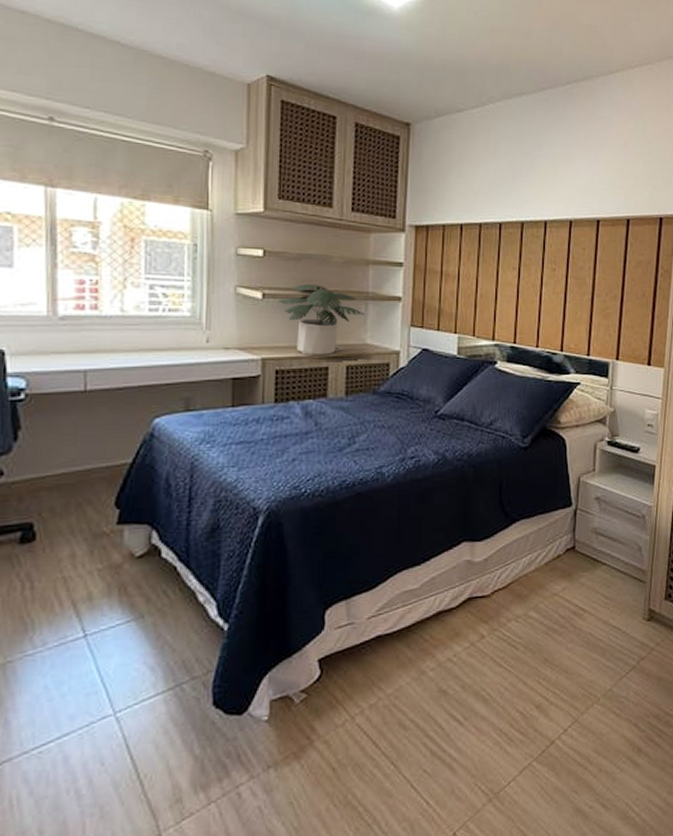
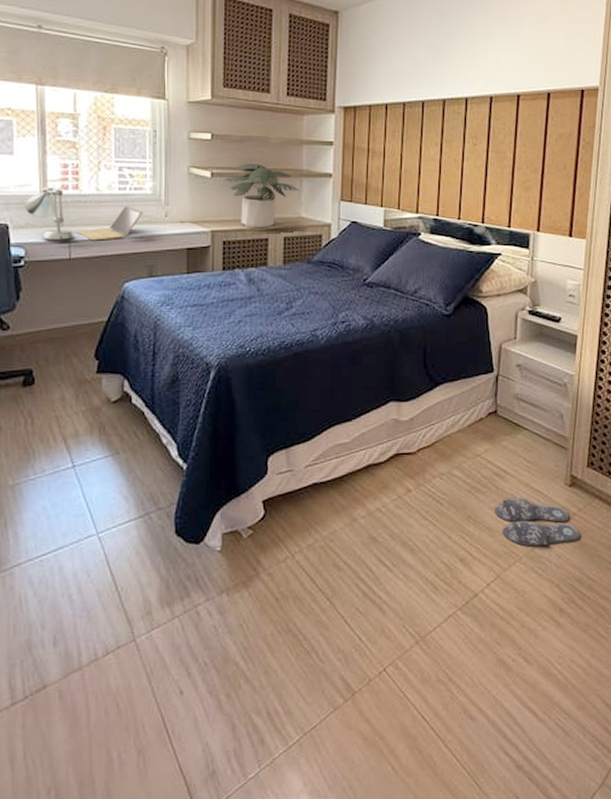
desk lamp: none [27,307,93,370] -> present [25,188,76,241]
laptop: none [95,329,179,370] -> present [77,205,143,241]
slippers: none [572,635,658,687] -> present [494,497,580,547]

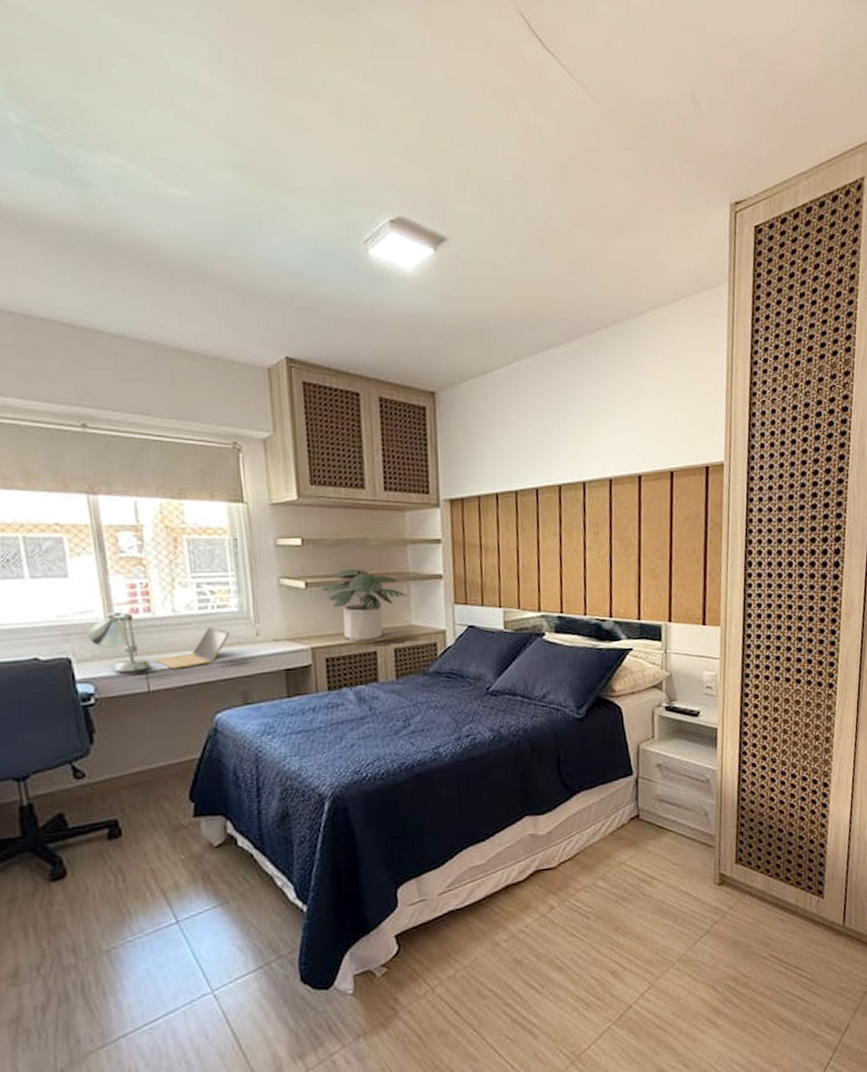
slippers: present [494,497,580,547] -> none [643,901,733,952]

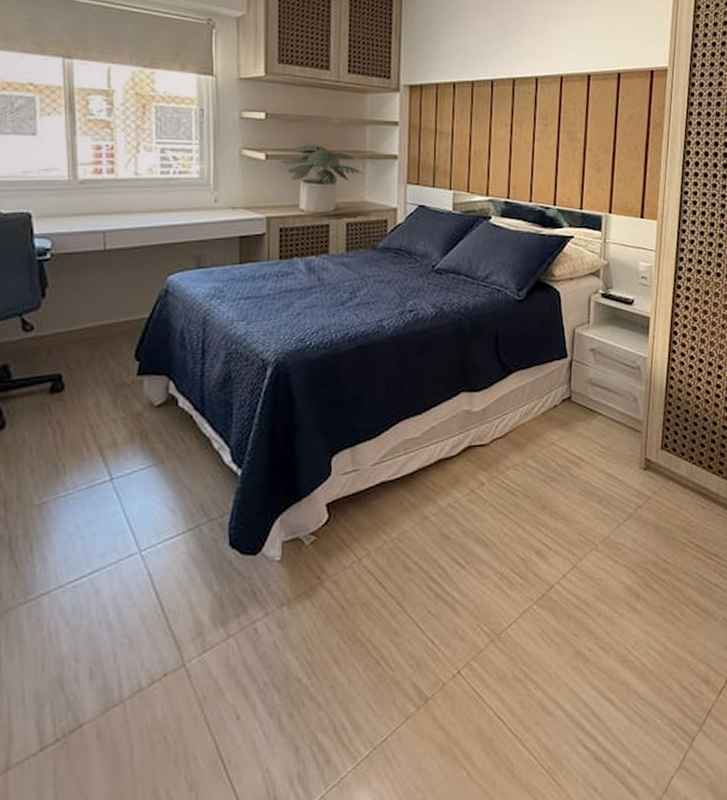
desk lamp: present [88,612,153,673] -> none [51,172,111,231]
laptop: present [154,626,231,670] -> none [113,191,189,230]

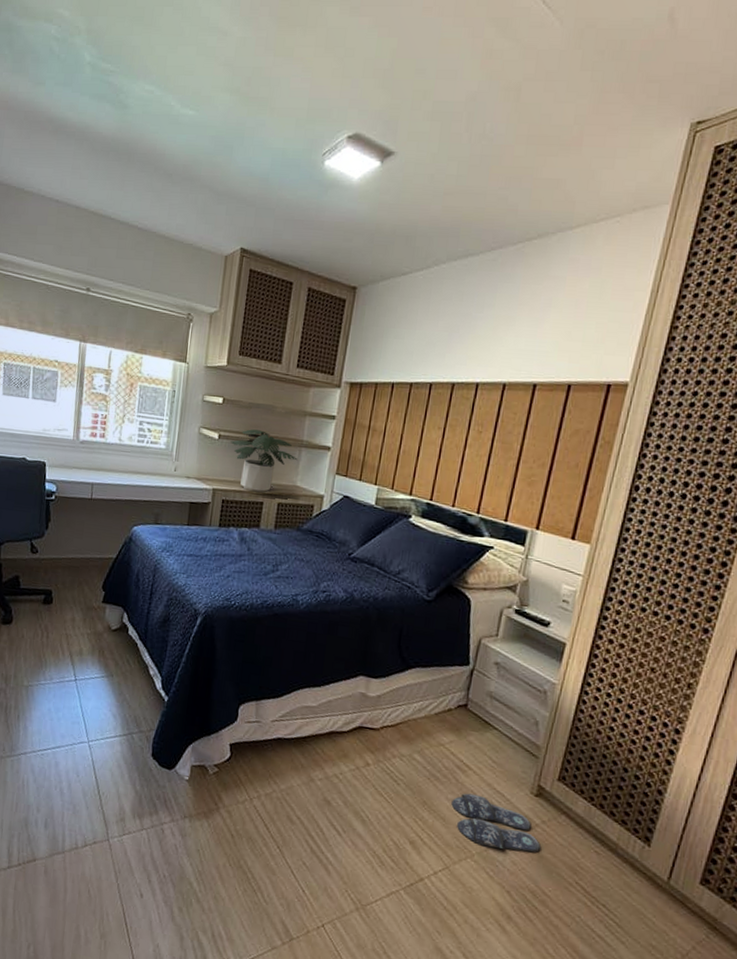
slippers: none [570,484,655,534] -> present [451,793,541,853]

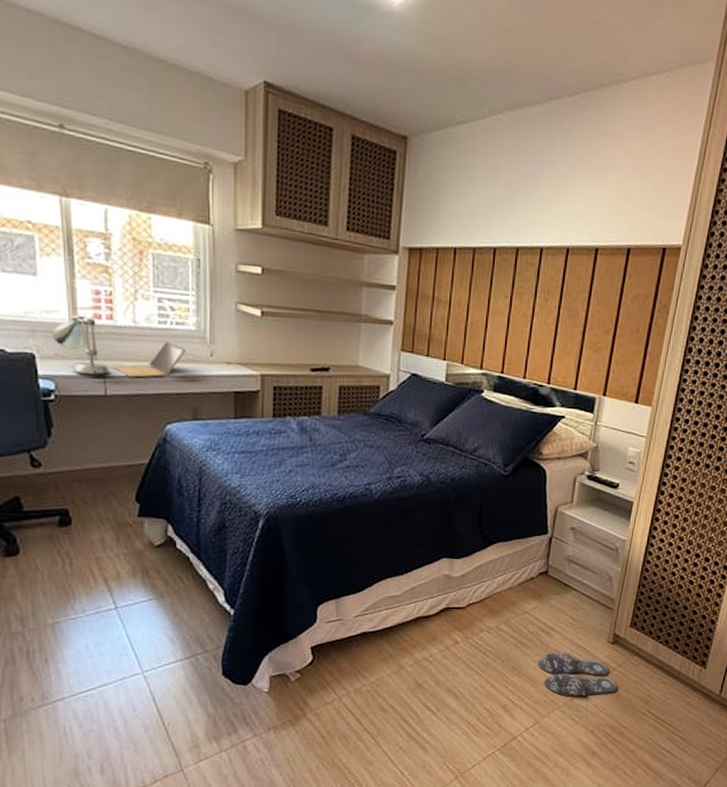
desk lamp: none [60,433,98,482] -> present [52,315,111,376]
laptop: none [99,456,156,487] -> present [113,341,186,378]
potted plant: present [230,429,298,494] -> none [276,303,357,377]

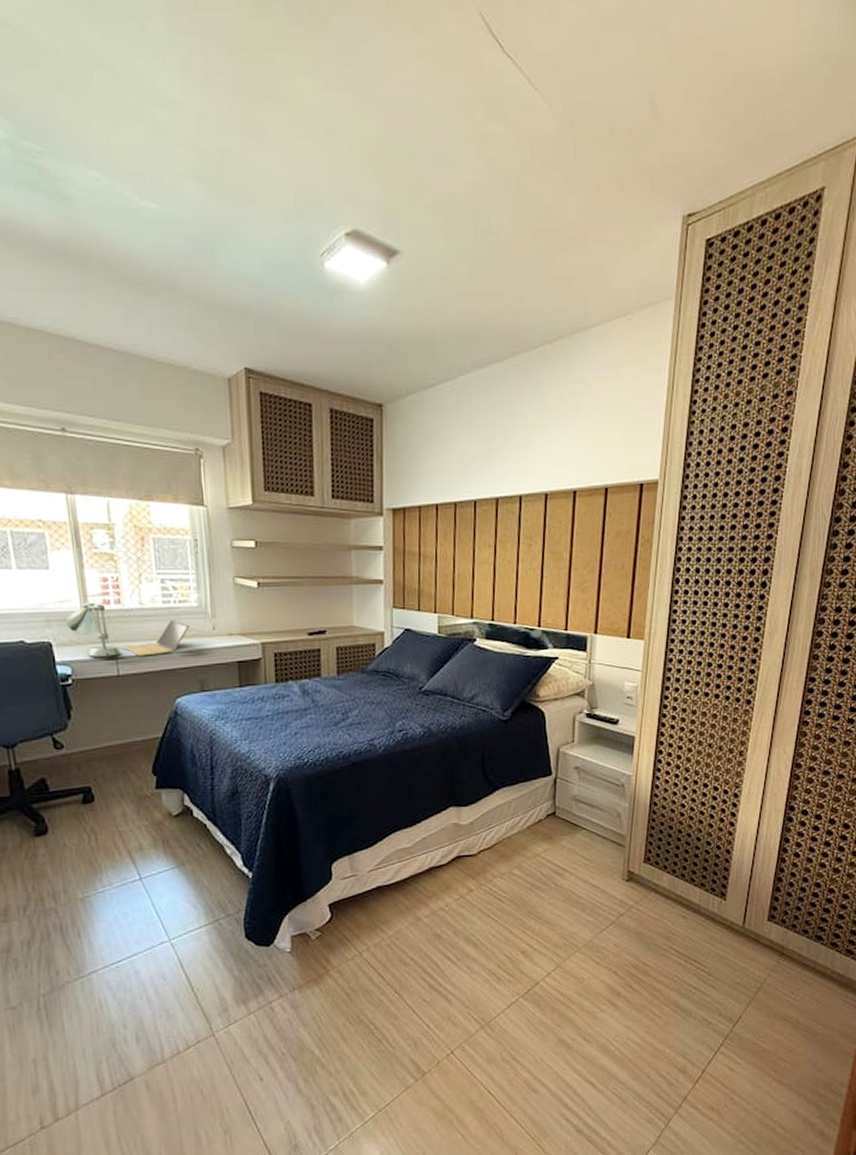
slippers: present [538,652,618,697] -> none [554,893,637,938]

